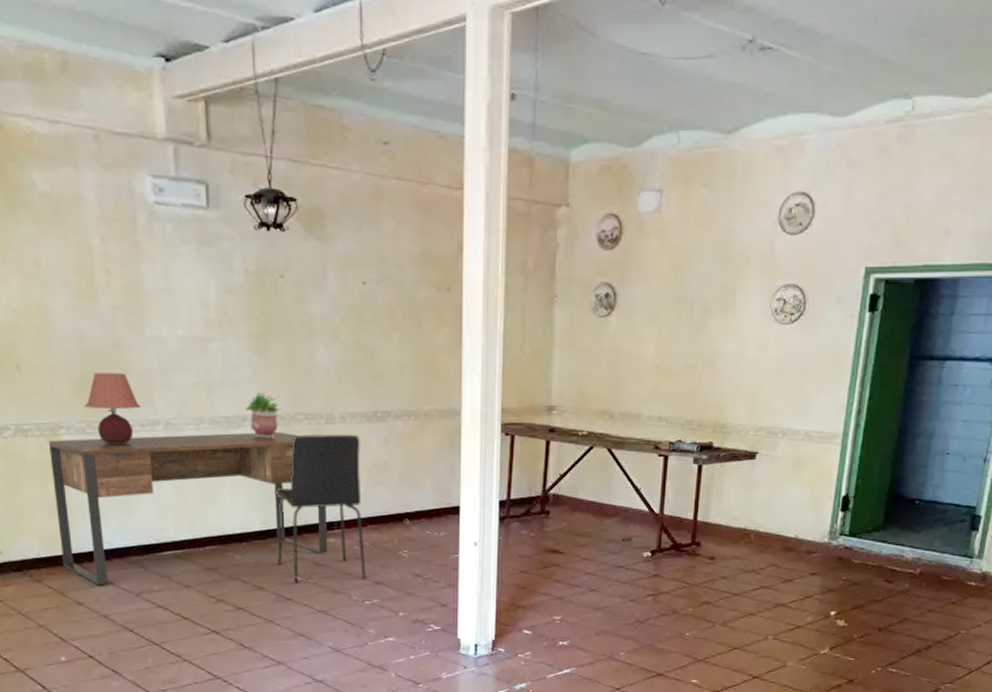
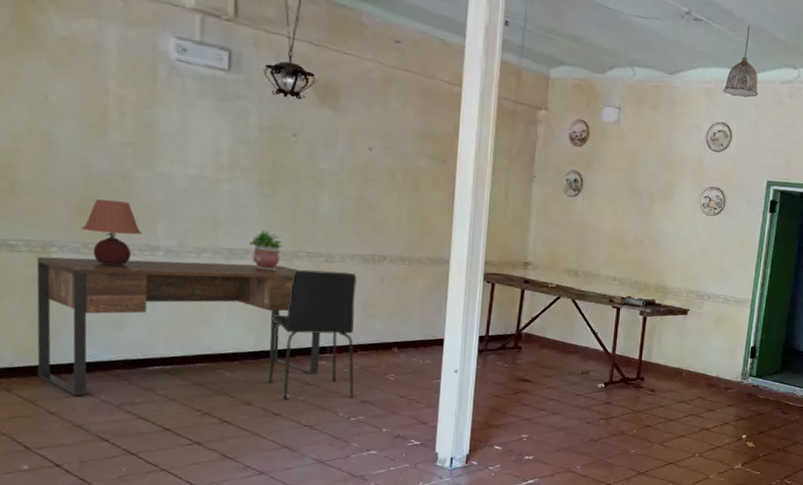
pendant lamp: none [802,44,854,151] -> present [723,25,759,98]

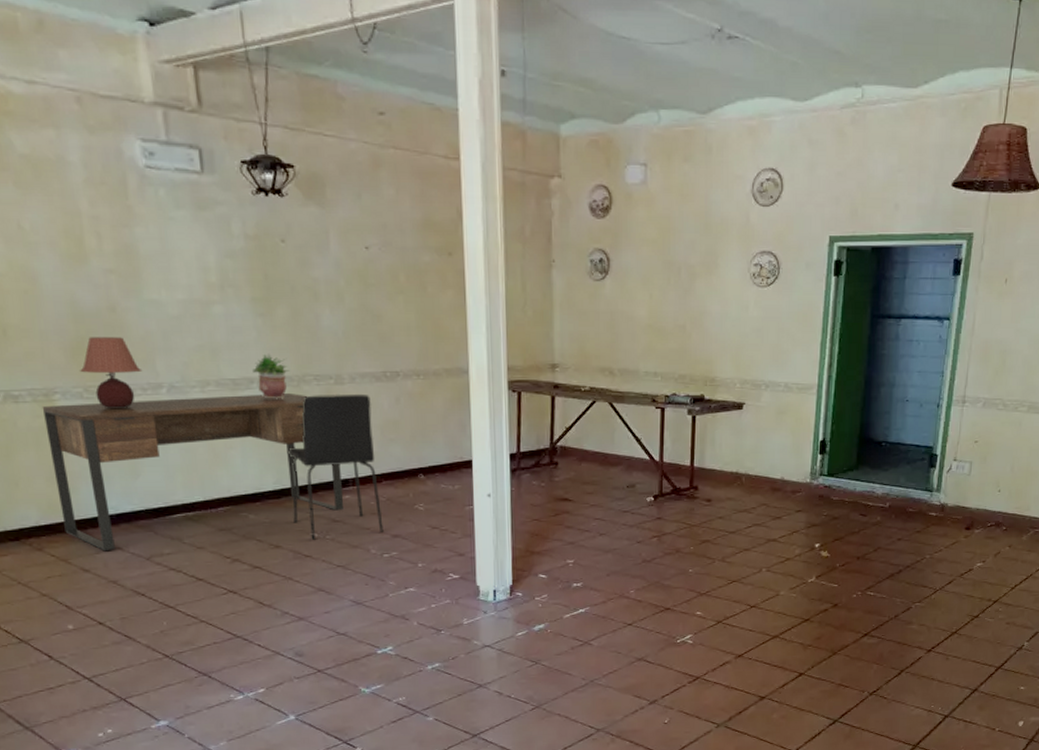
pendant lamp: present [723,25,759,98] -> none [769,36,814,132]

